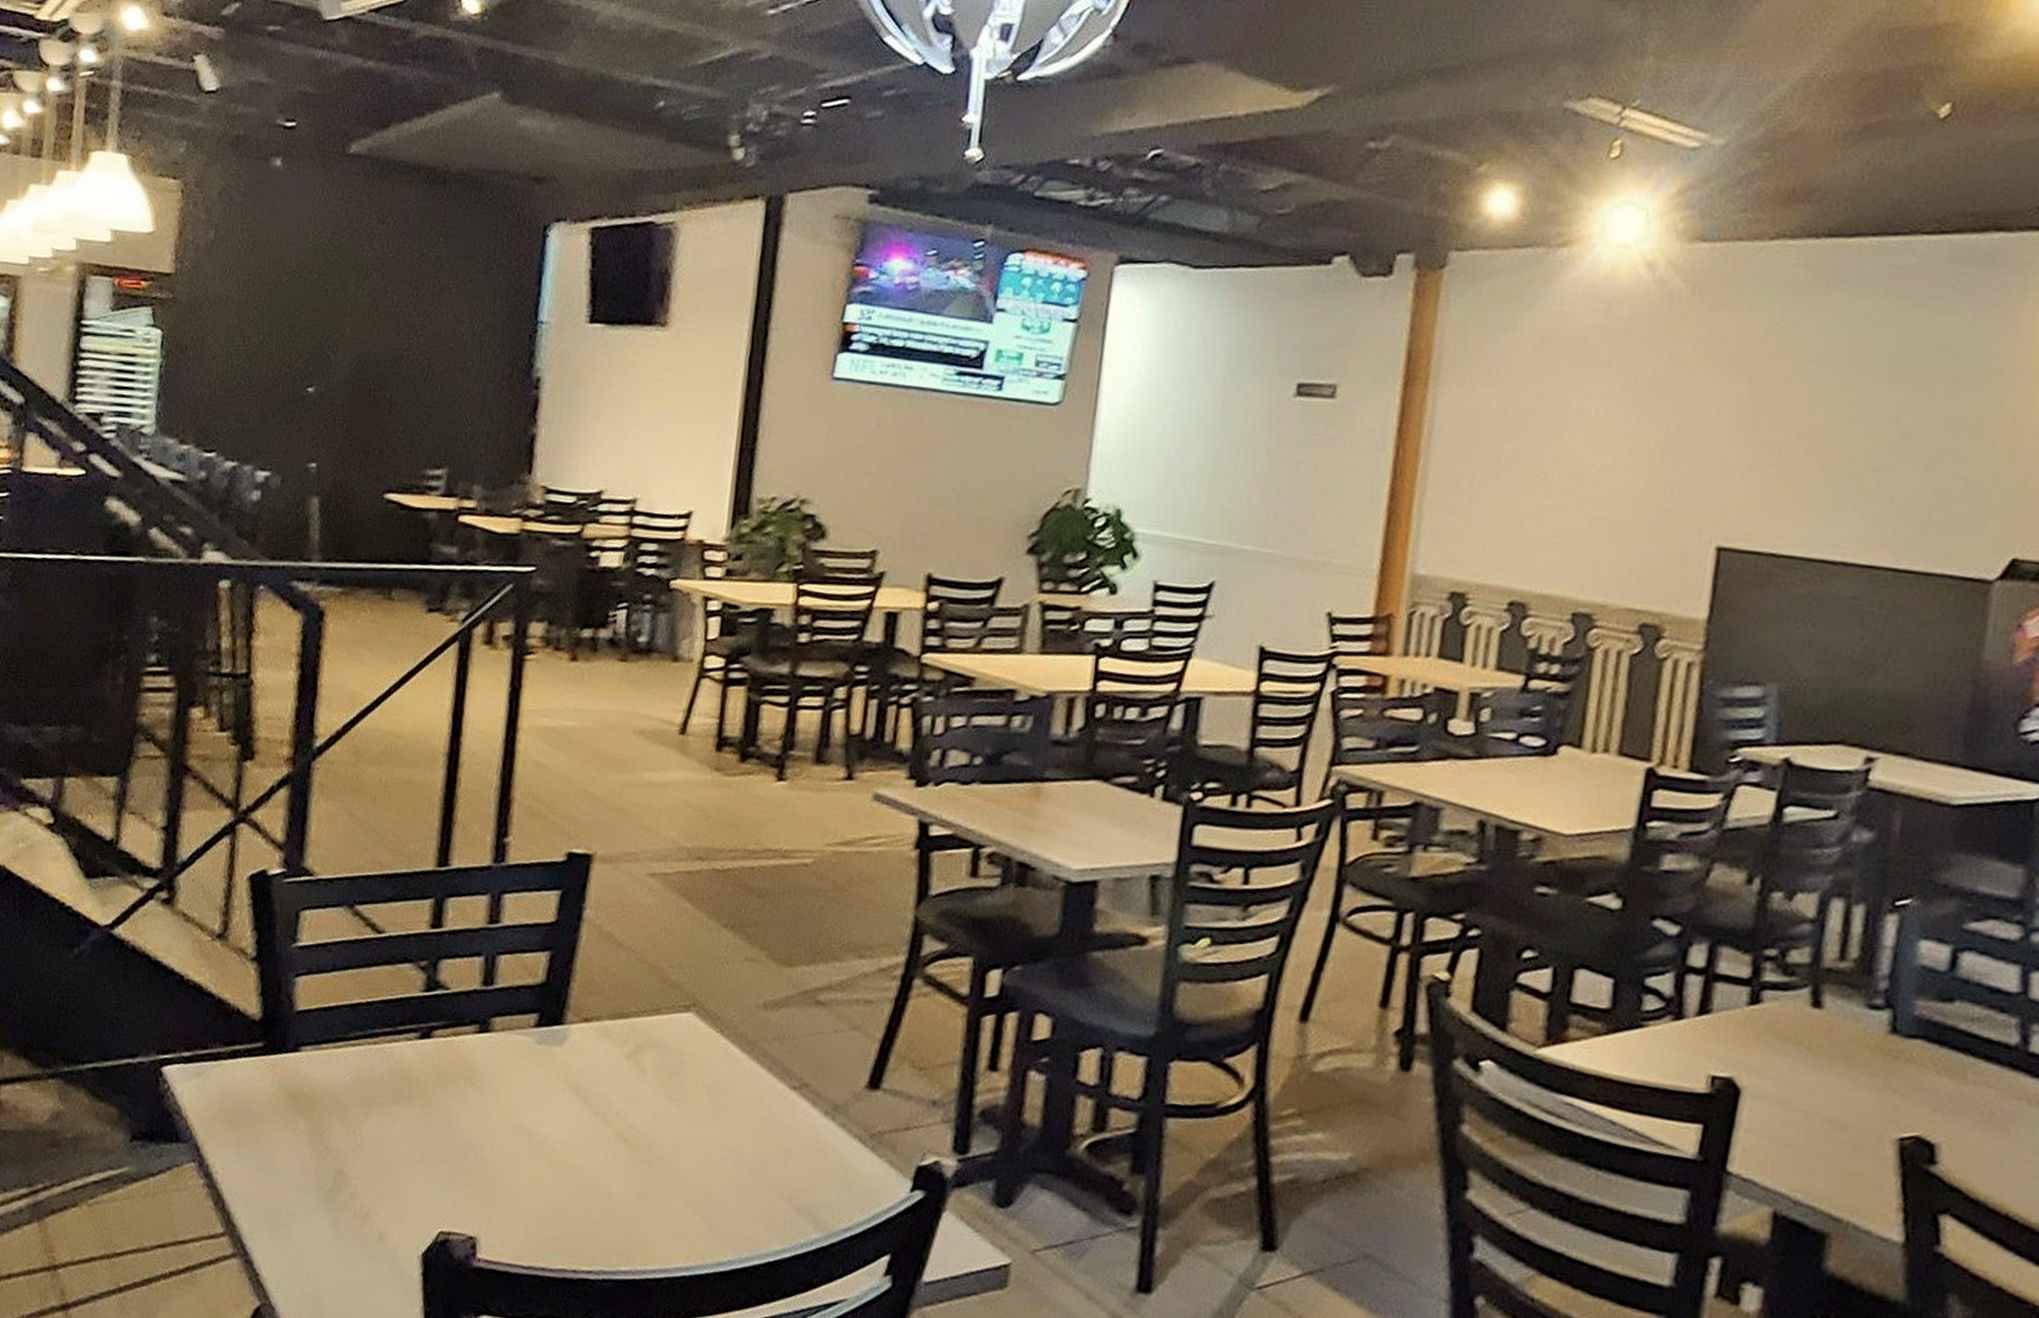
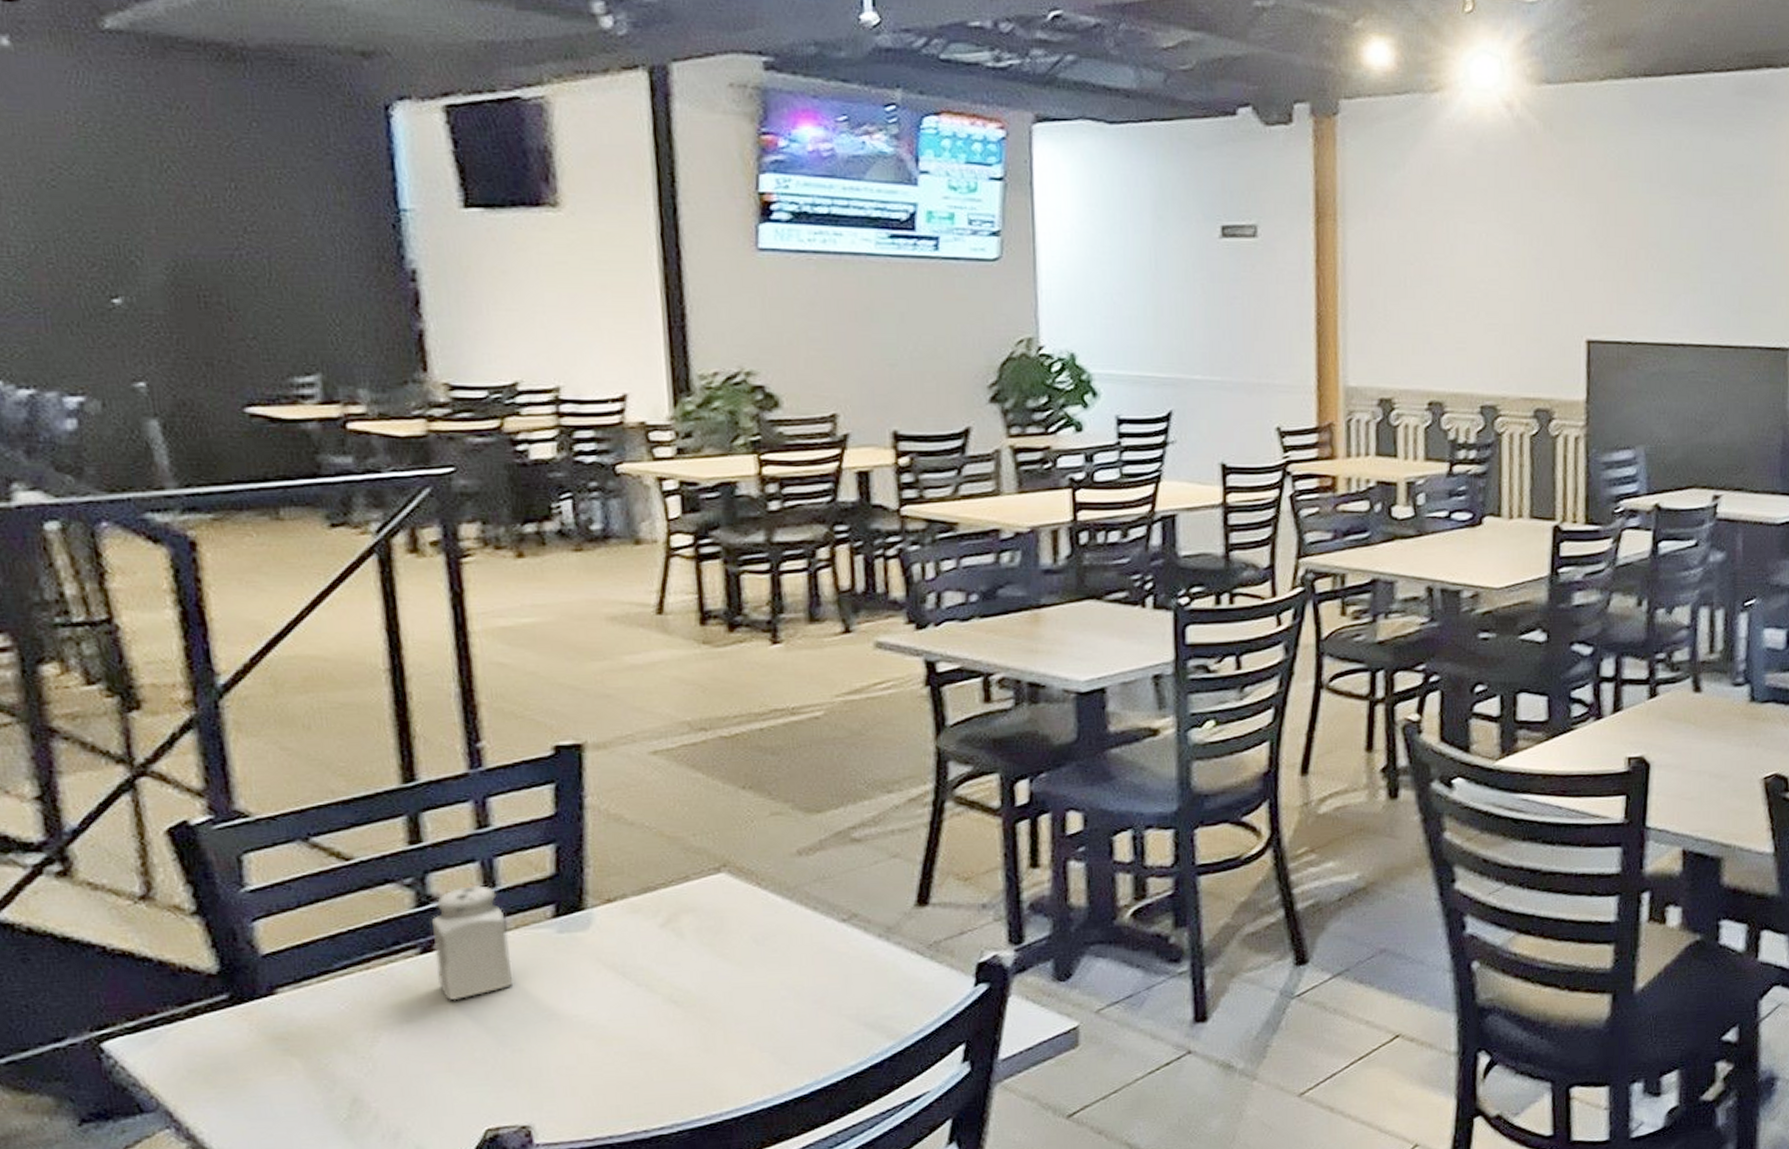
salt shaker: none [428,978,496,1093] -> present [431,885,513,1001]

